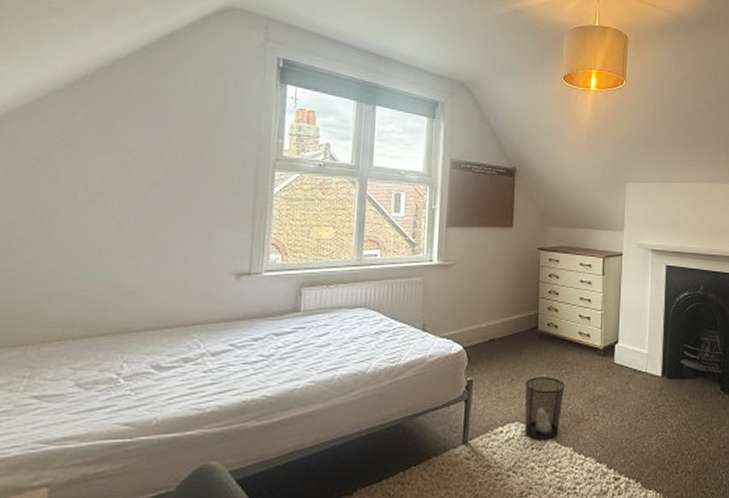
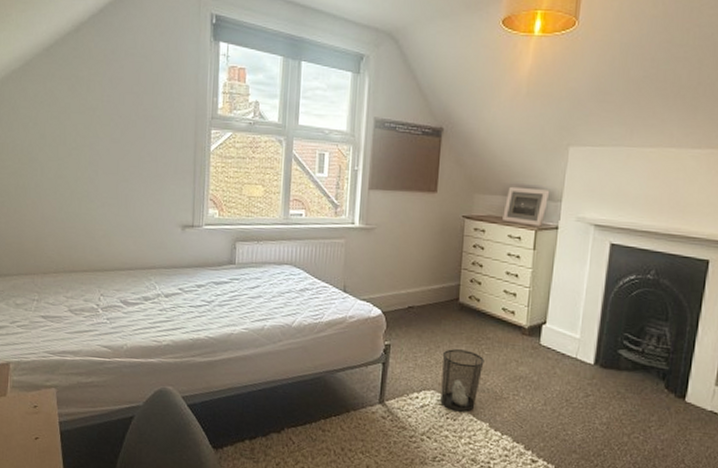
picture frame: none [574,219,613,254] -> present [502,186,550,227]

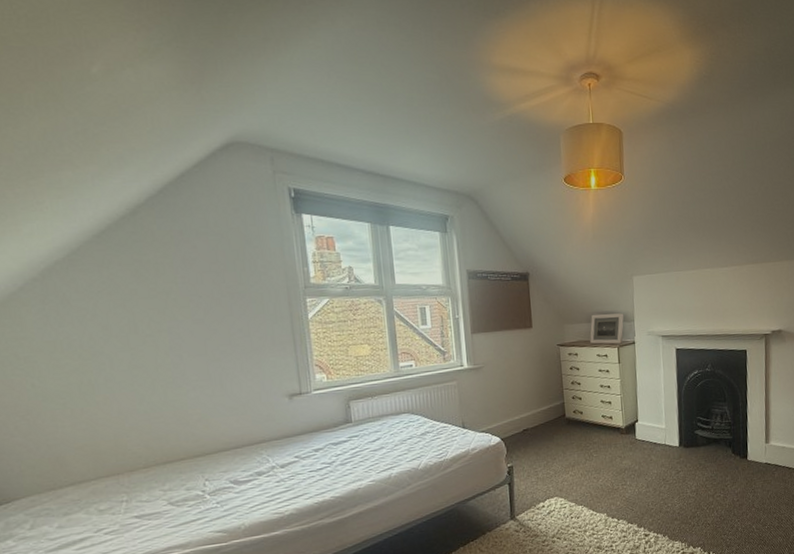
waste bin: present [440,349,485,412] -> none [559,456,595,510]

